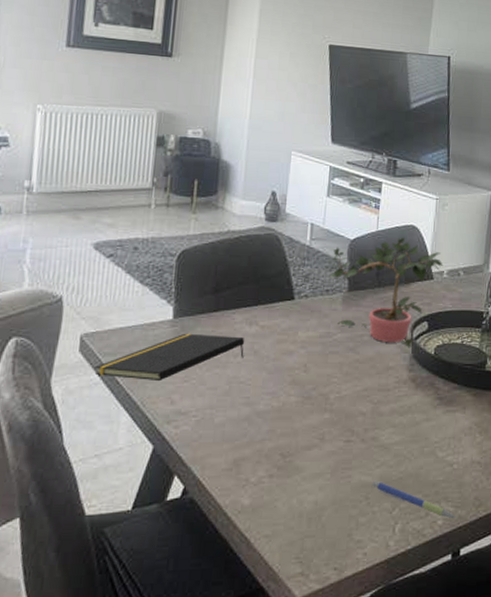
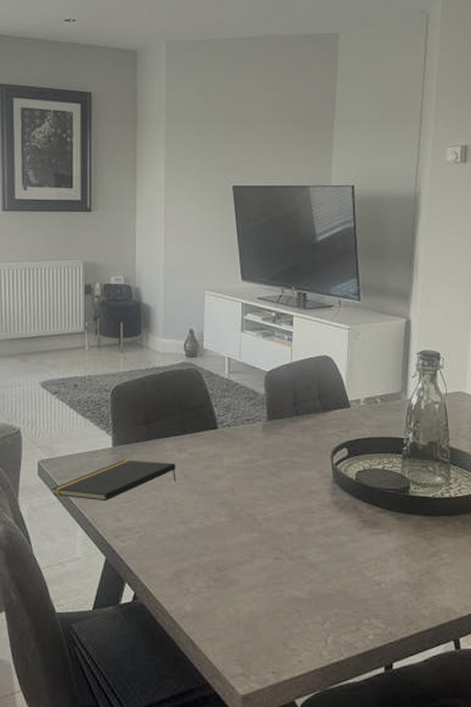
potted plant: present [328,237,443,347] -> none [247,367,360,472]
pen: present [372,480,455,519] -> none [303,595,386,635]

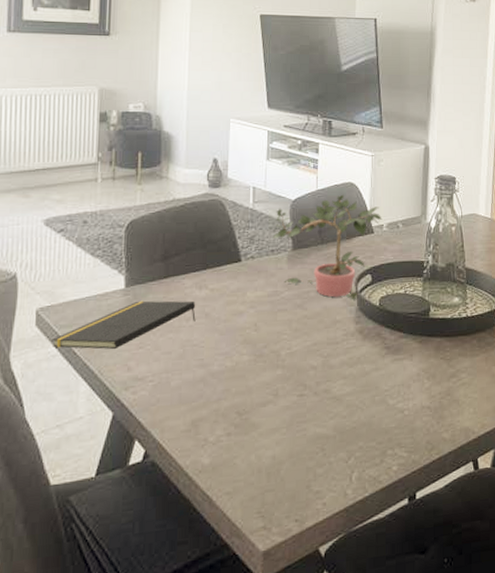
potted plant: none [247,367,360,472] -> present [272,194,383,300]

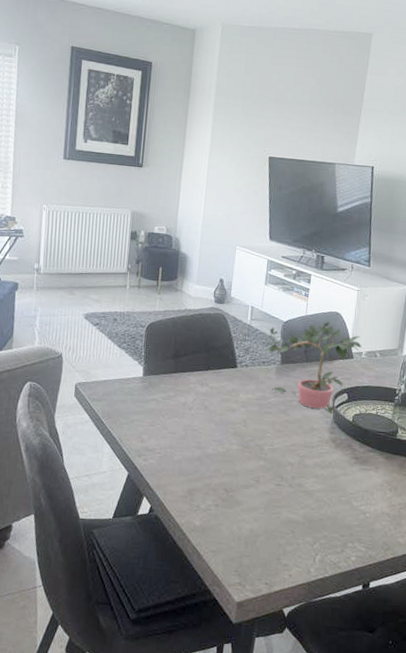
notepad: present [52,300,196,350] -> none [86,388,198,424]

